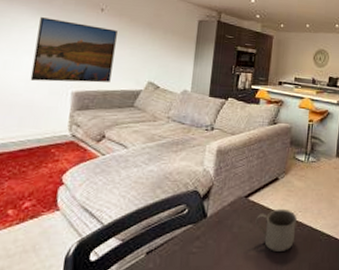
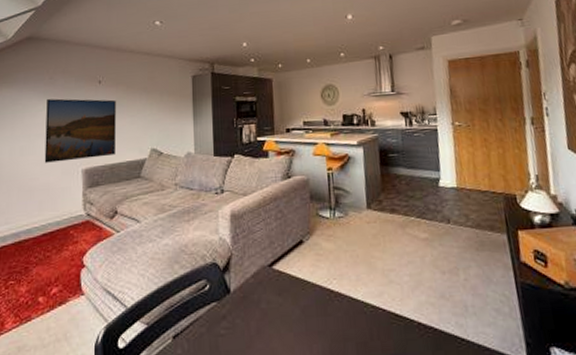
mug: present [255,208,297,251] -> none [284,276,333,330]

